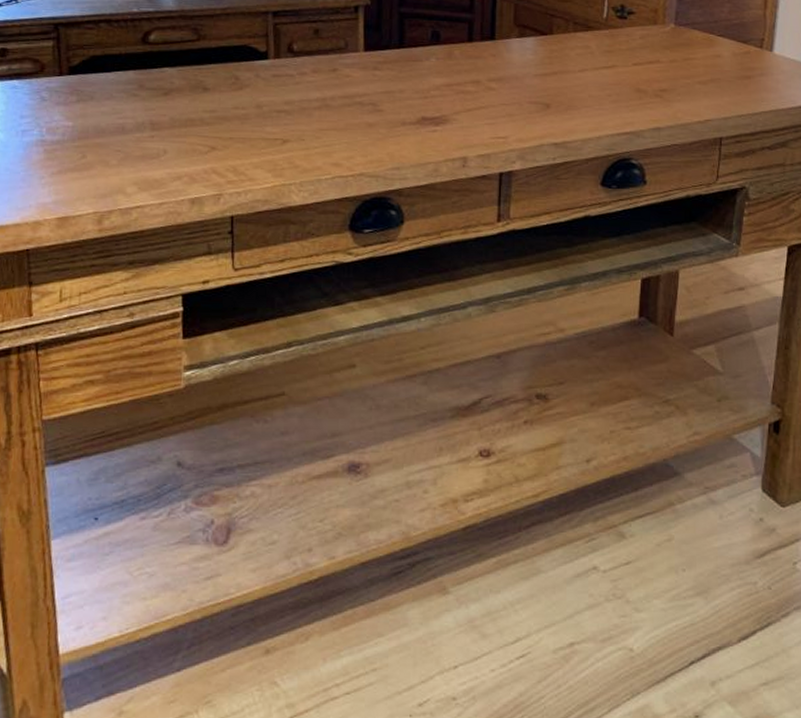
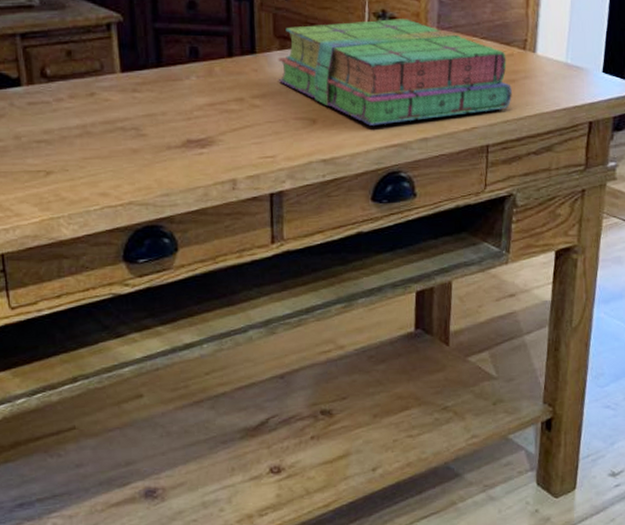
stack of books: none [515,14,747,113] -> present [278,19,512,126]

